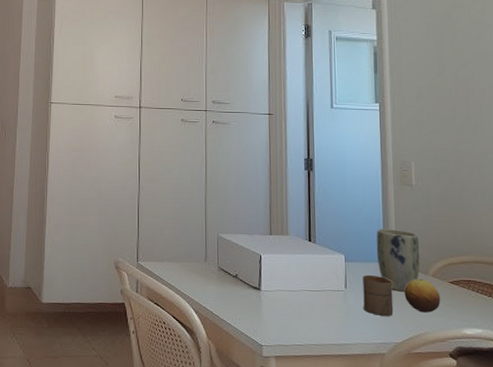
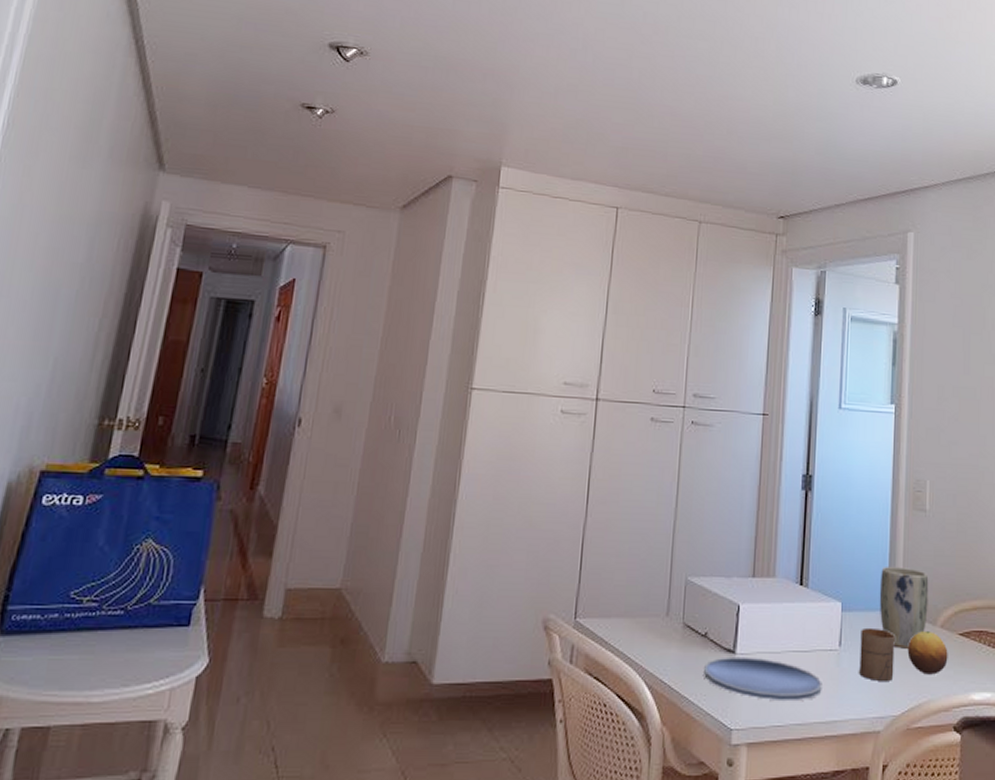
plate: none [237,292,333,328] -> present [704,656,822,702]

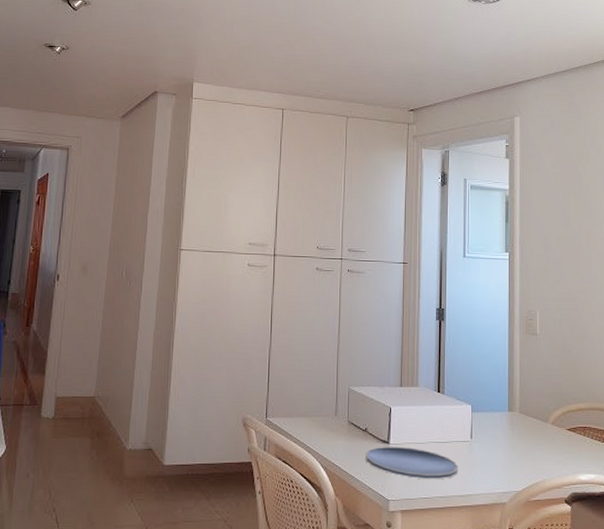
cup: present [859,627,895,681] -> none [487,424,515,465]
plant pot: present [879,566,929,649] -> none [501,377,541,441]
fruit: present [907,631,948,675] -> none [525,427,559,460]

